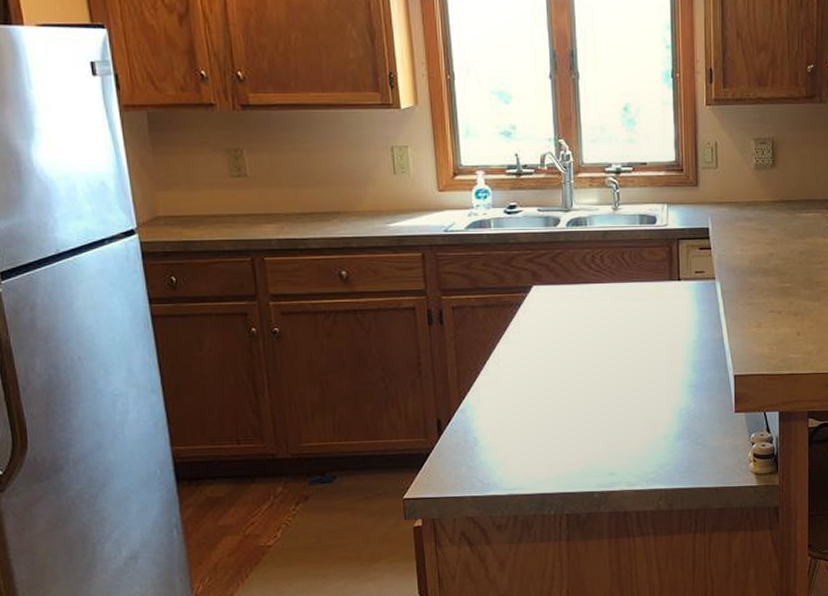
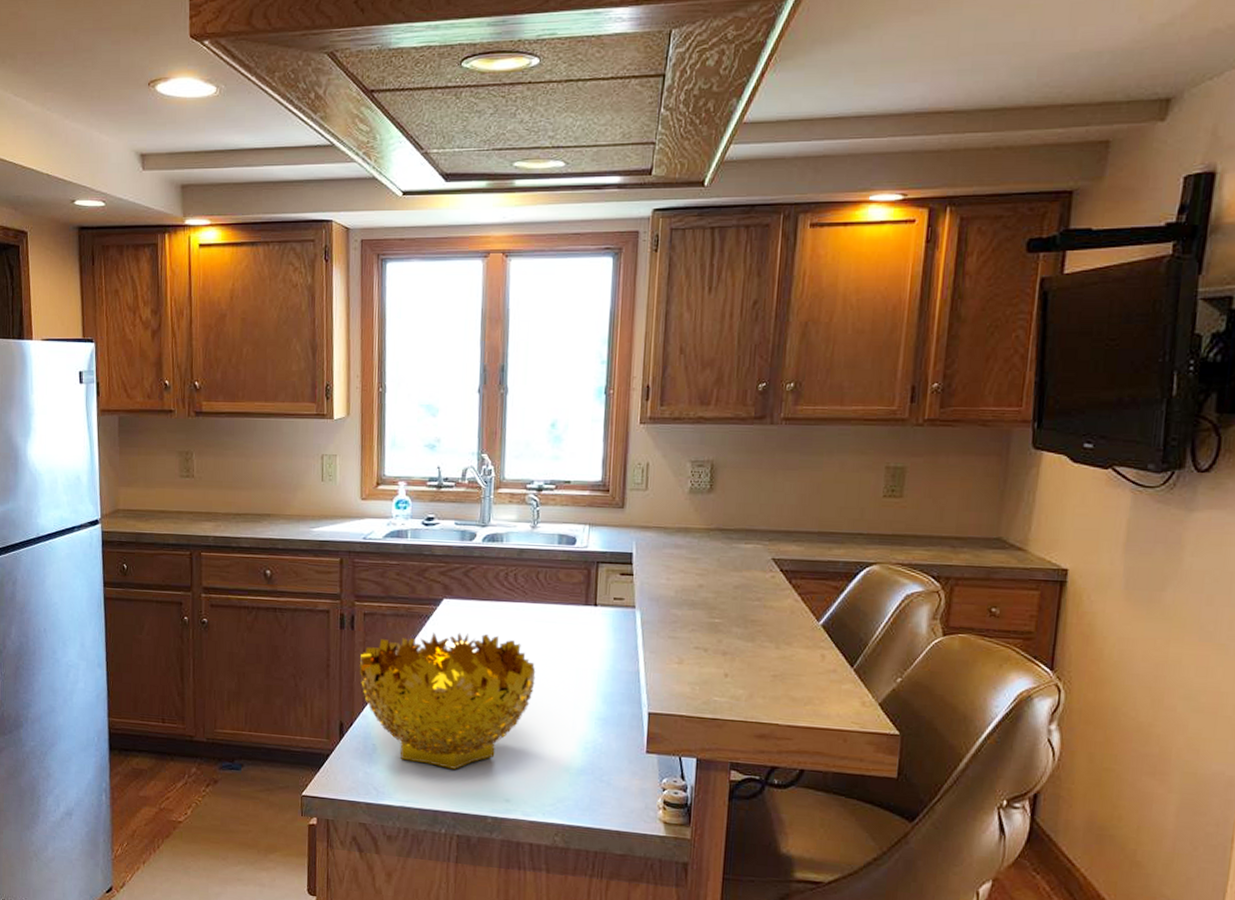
decorative bowl: none [452,316,629,451] -> present [359,632,536,769]

